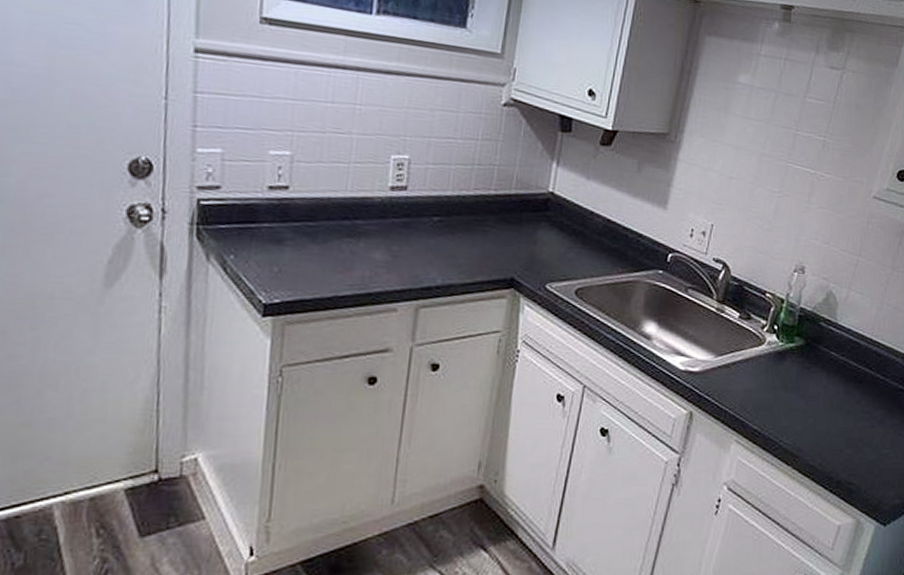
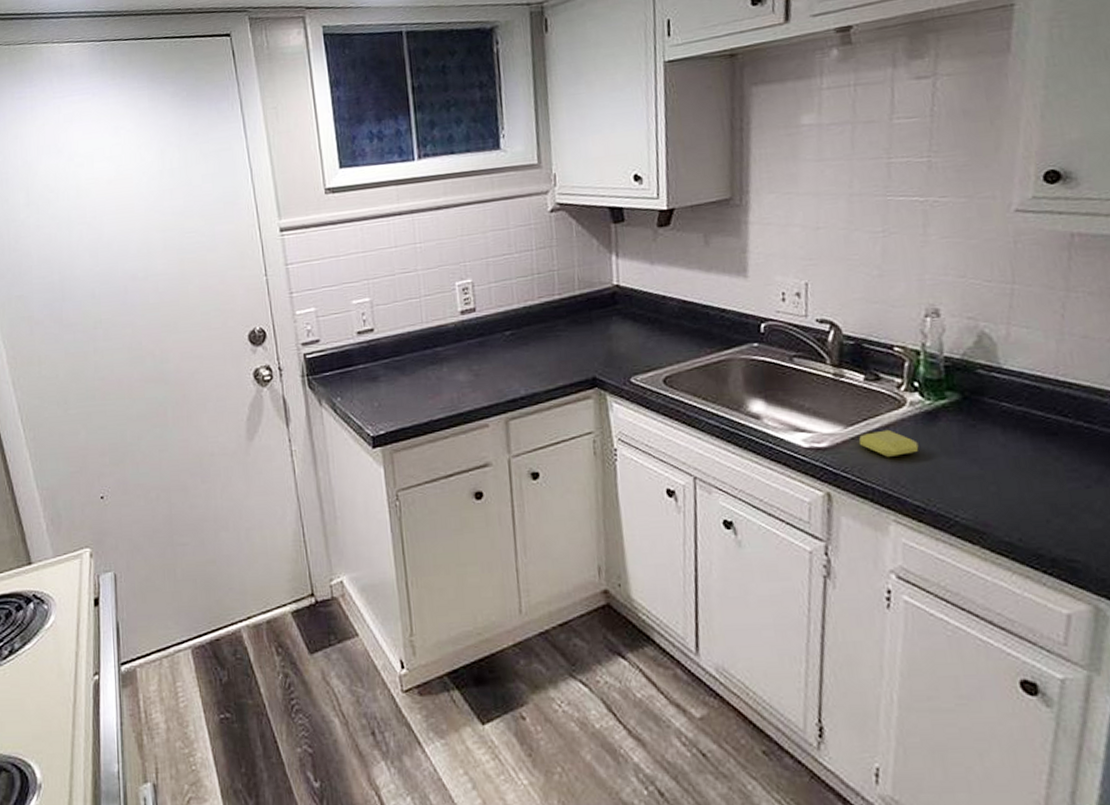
soap bar: none [723,362,767,386] -> present [858,429,919,457]

